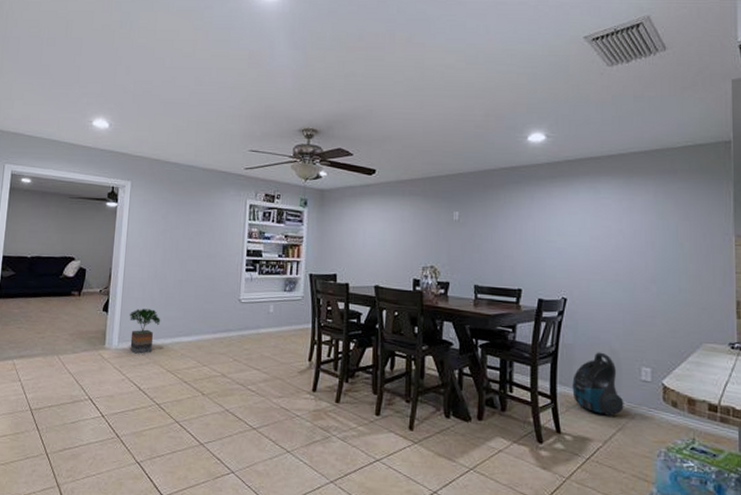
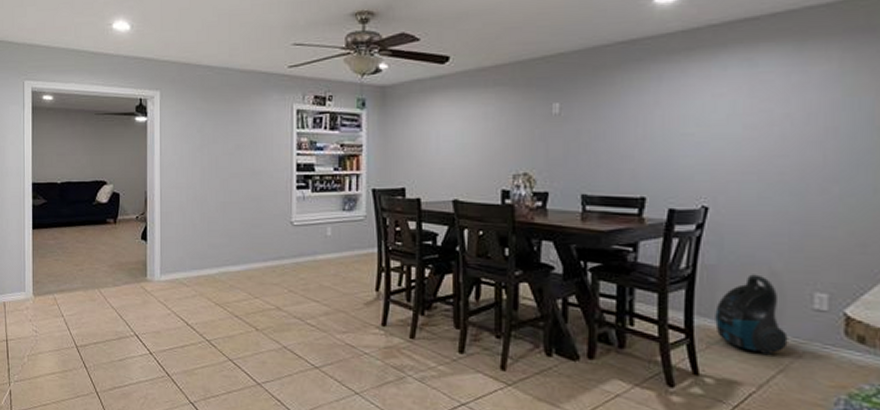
potted tree: present [129,308,161,354] -> none [169,235,205,286]

